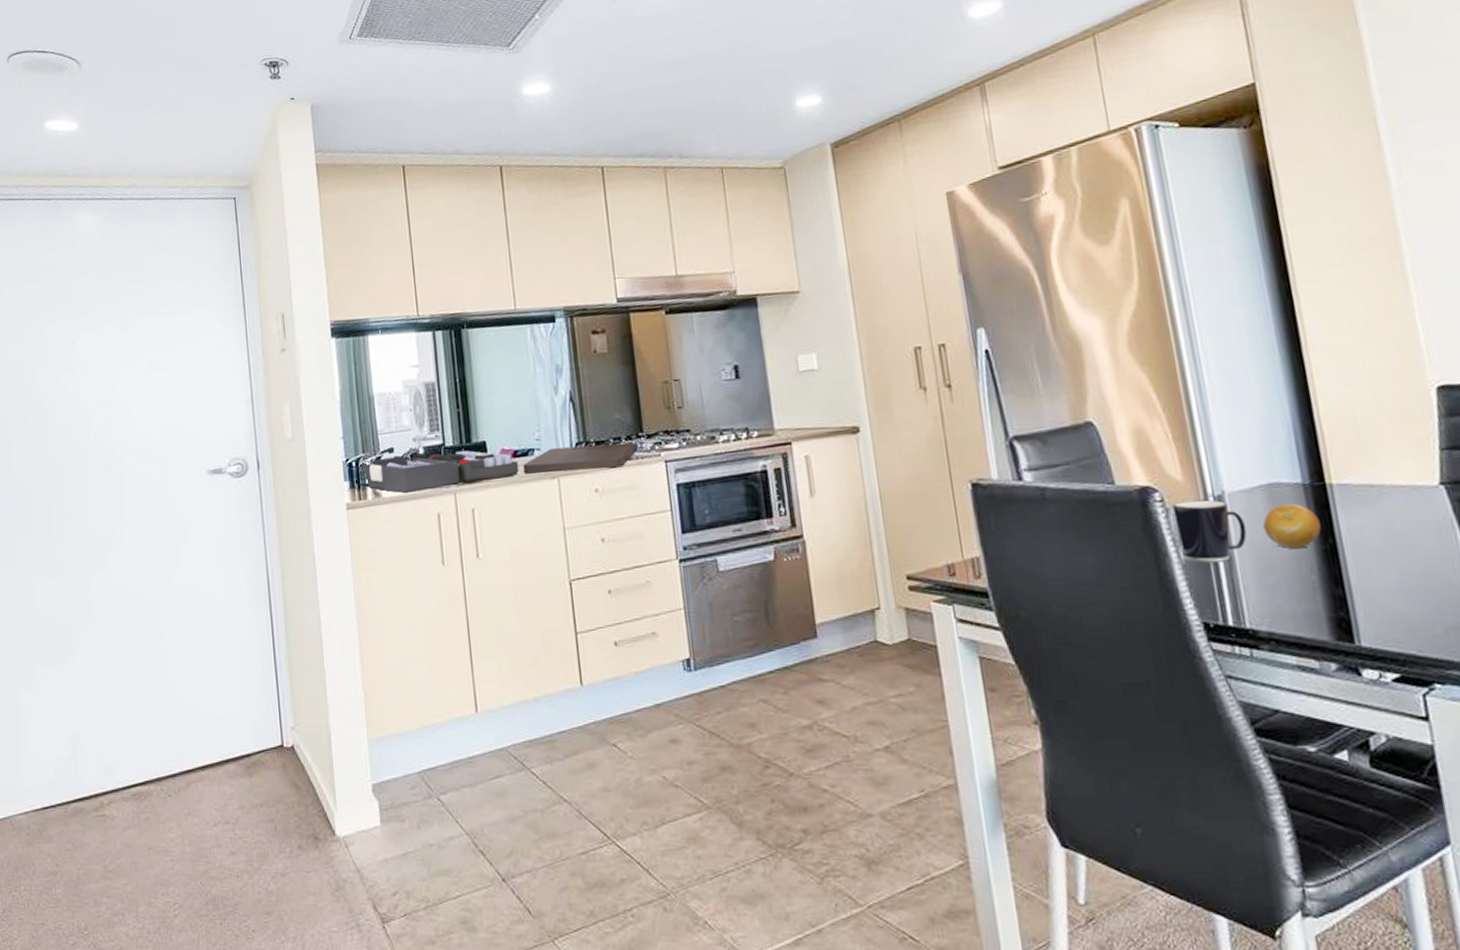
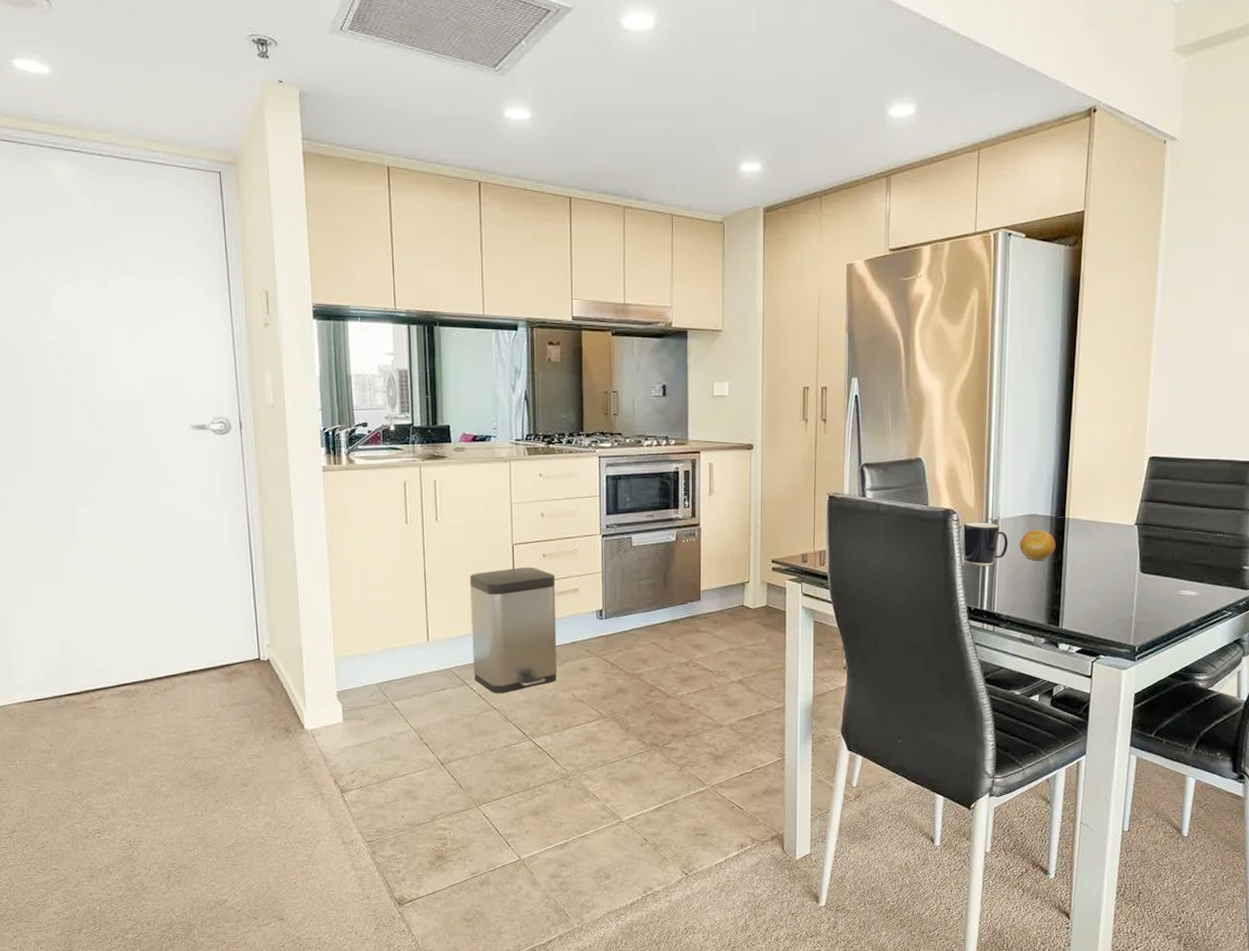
tool set: present [357,450,519,494] -> none [333,430,477,463]
pedal bin: none [522,607,640,779] -> present [470,567,557,693]
cutting board: present [523,442,638,474] -> none [481,436,578,458]

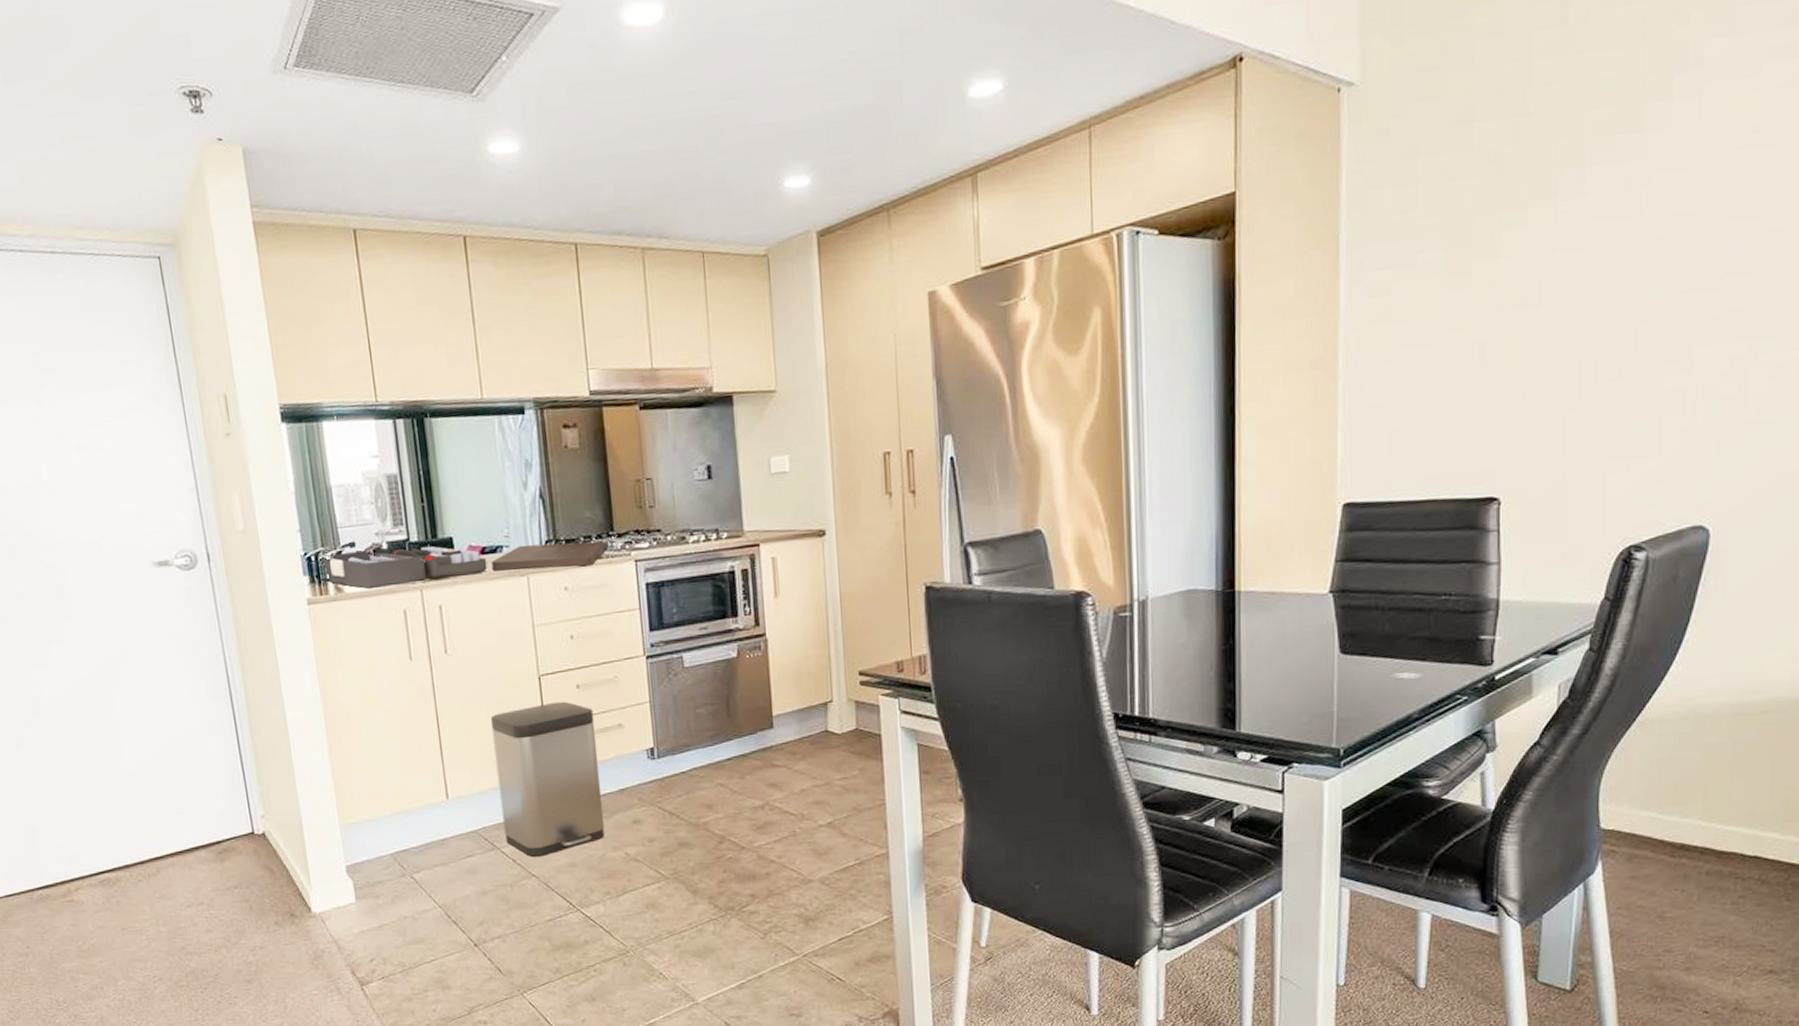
tool set: none [333,430,477,463] -> present [318,546,488,590]
cutting board: none [481,436,578,458] -> present [491,540,609,571]
mug: present [963,522,1009,567] -> none [1102,604,1163,662]
fruit: present [1019,530,1056,561] -> none [1177,608,1225,649]

